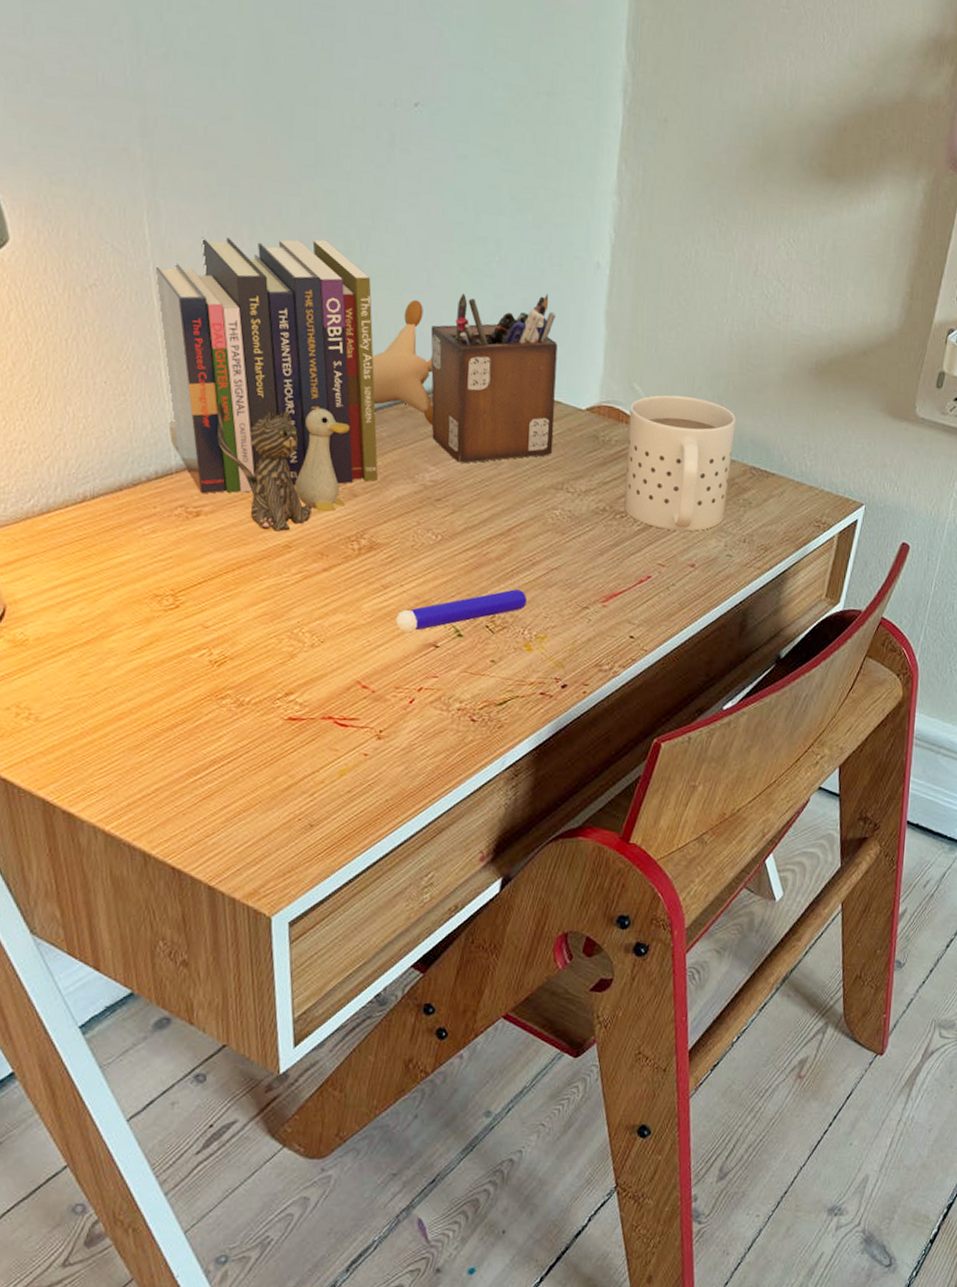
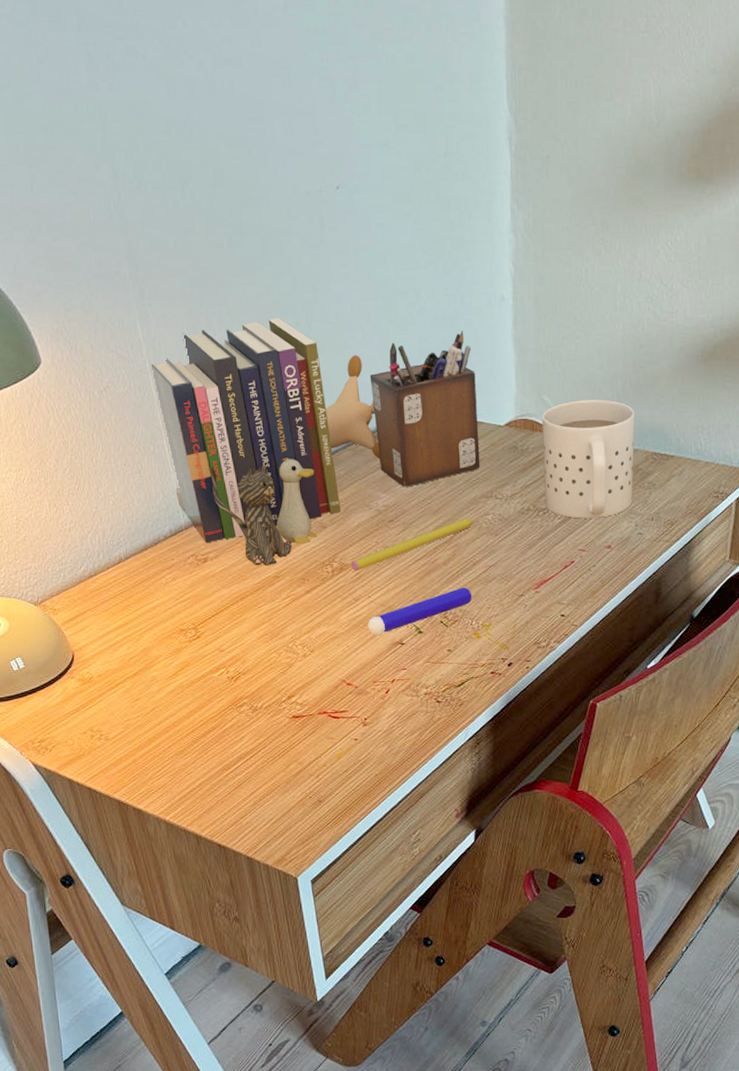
pencil: none [383,509,542,553] -> present [350,518,477,571]

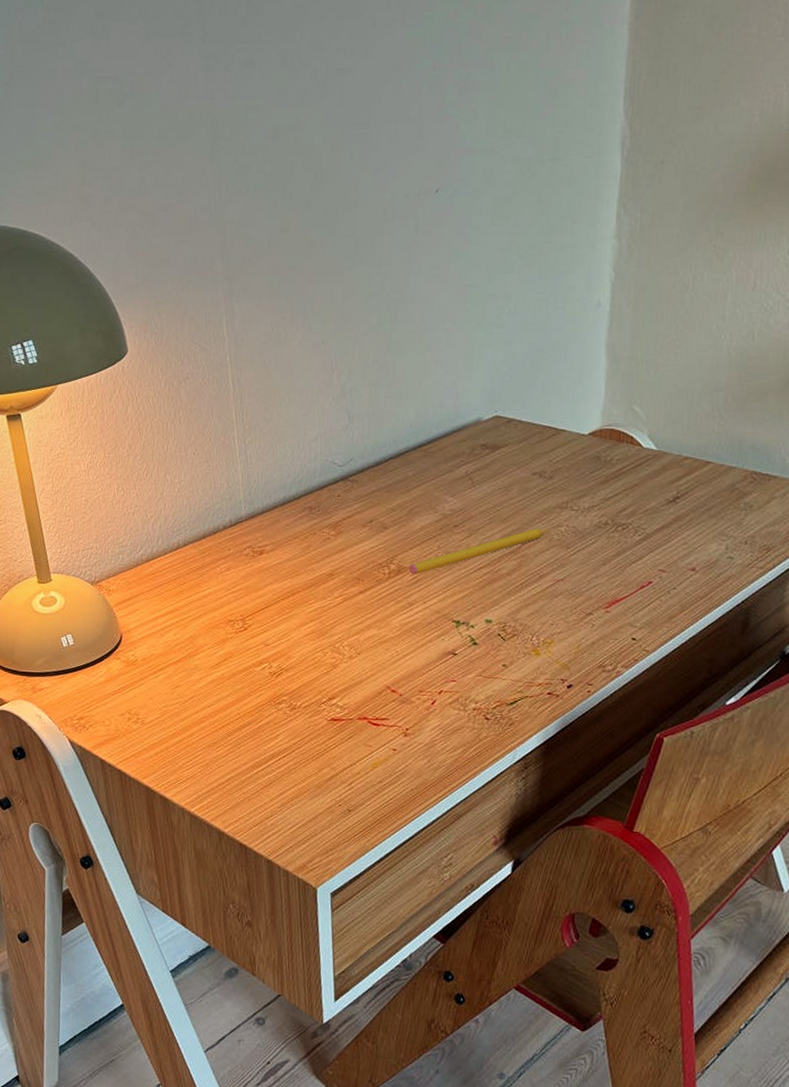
books: present [152,317,341,543] -> none [232,316,405,536]
toy figurine: present [210,458,318,566] -> none [277,457,382,563]
toy animal: present [325,355,413,459] -> none [399,356,496,462]
marker pen: present [367,587,473,635] -> none [420,601,536,643]
desk organizer: present [370,330,481,487] -> none [449,335,562,492]
mug: present [542,399,636,519] -> none [625,412,737,538]

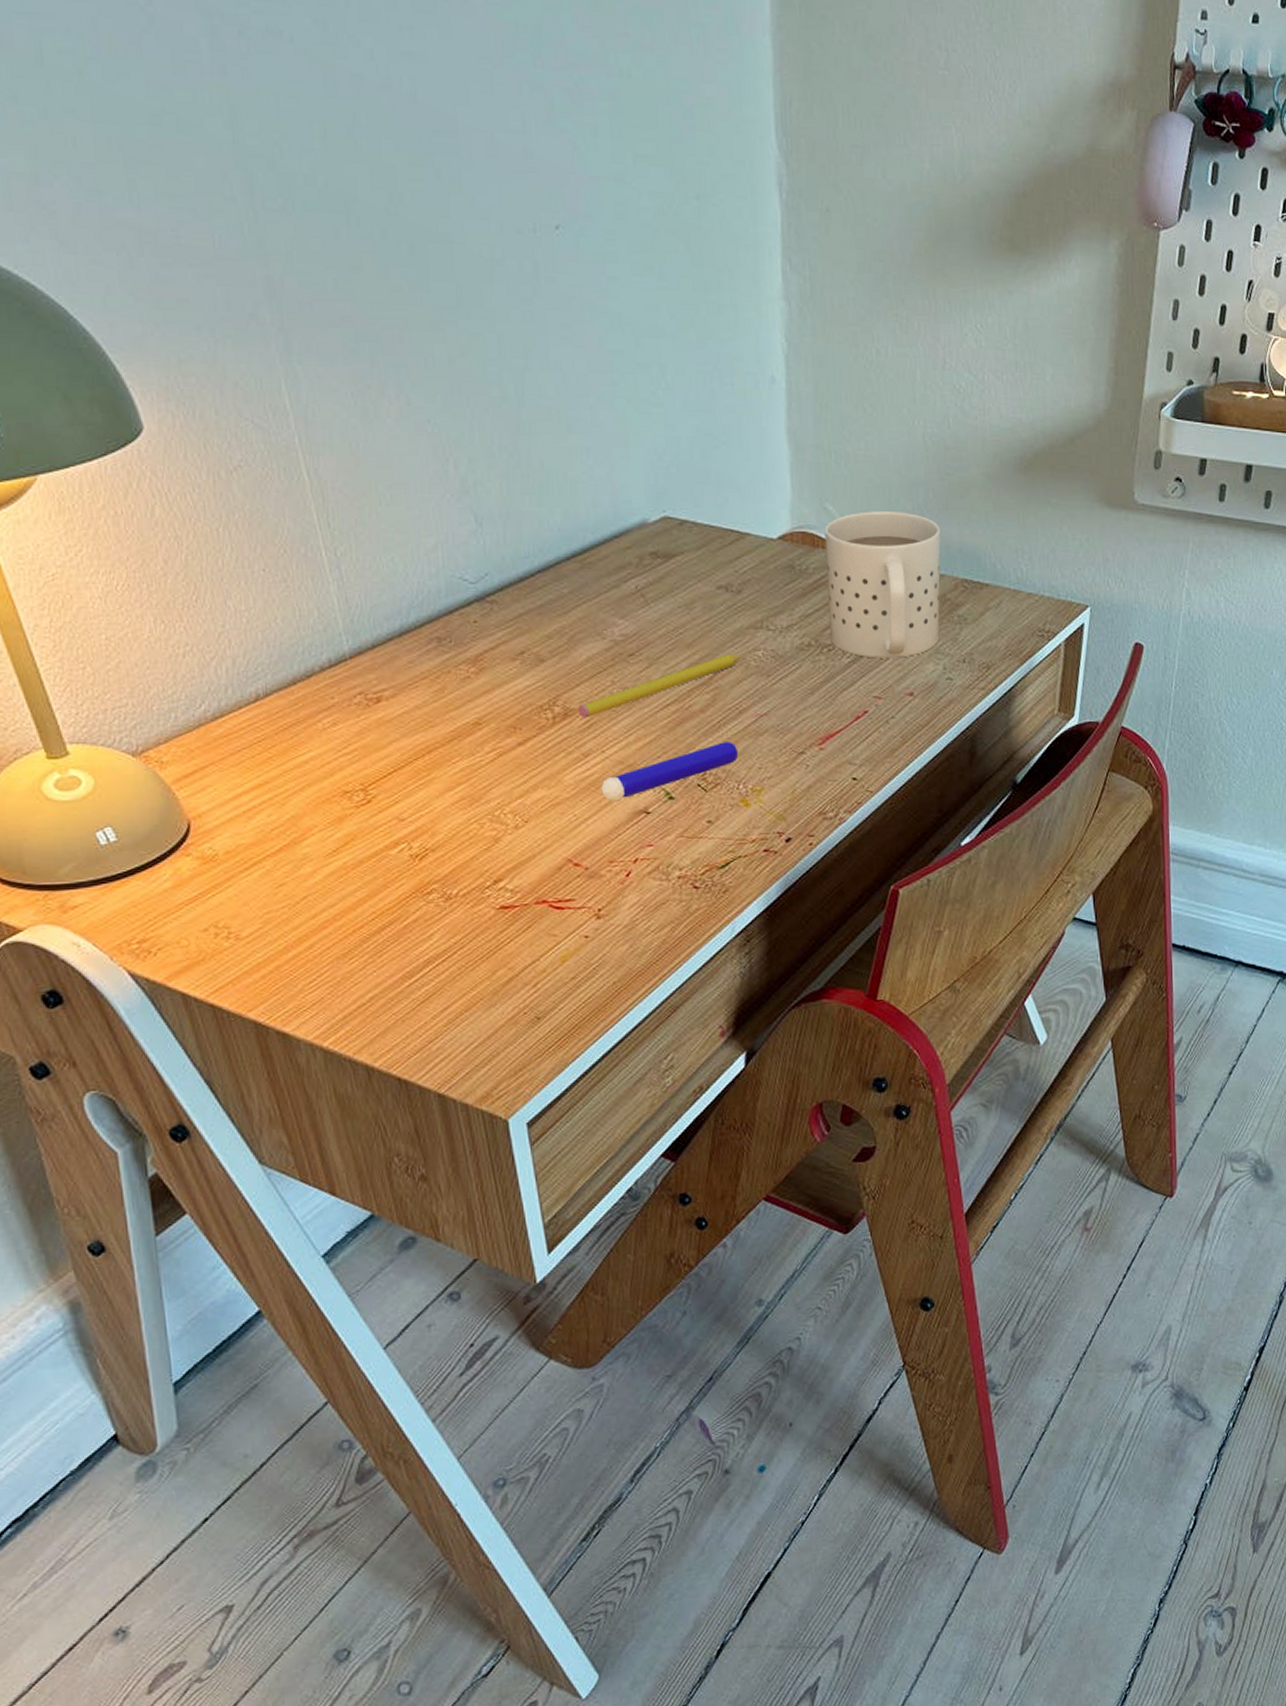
marker pen: none [420,601,536,643] -> present [601,742,739,802]
mug: none [625,412,737,538] -> present [824,511,942,659]

